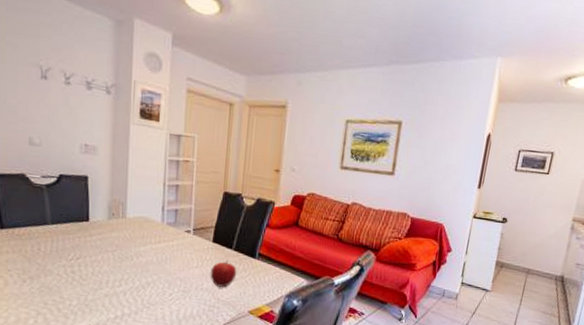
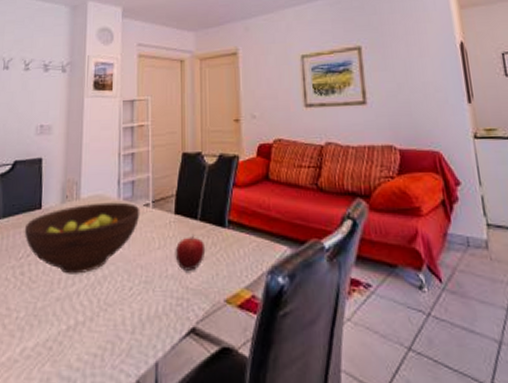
fruit bowl: none [73,223,182,279] -> present [24,202,140,274]

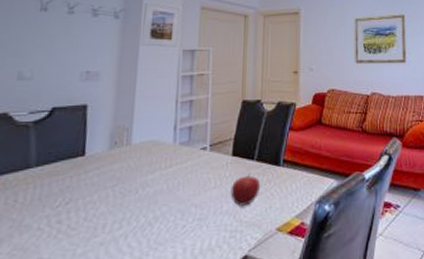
fruit bowl: present [24,202,140,274] -> none [62,146,197,219]

